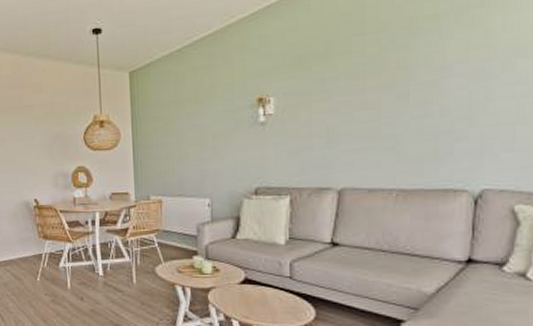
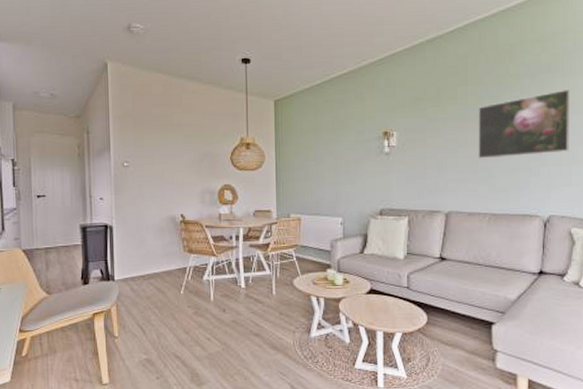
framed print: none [379,25,513,124] -> present [477,89,570,159]

